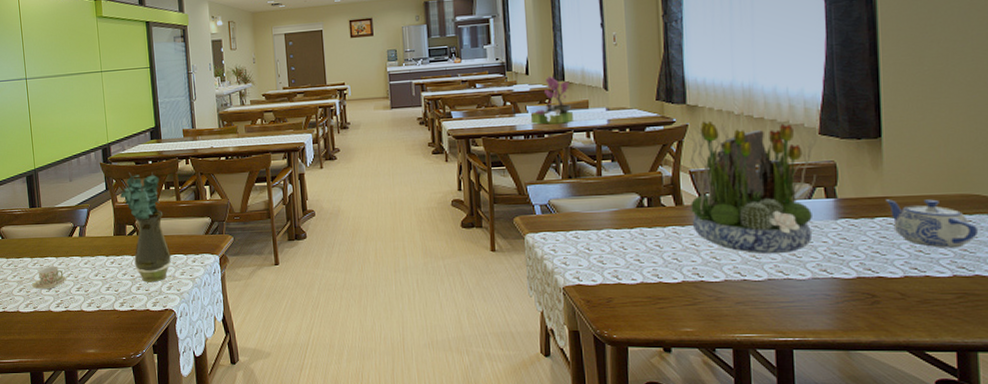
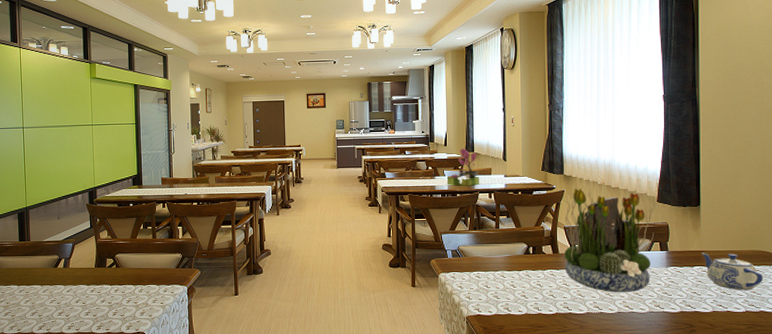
teacup: present [32,266,67,290] -> none [17,293,50,314]
vase: present [120,171,171,283] -> none [103,212,145,309]

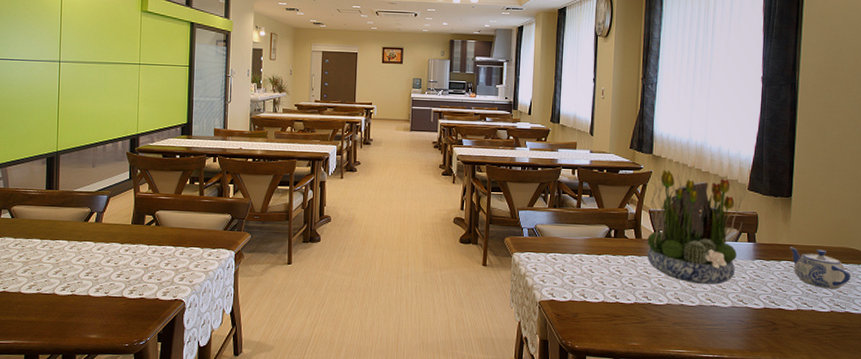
flower arrangement: present [446,147,479,187] -> none [528,117,563,161]

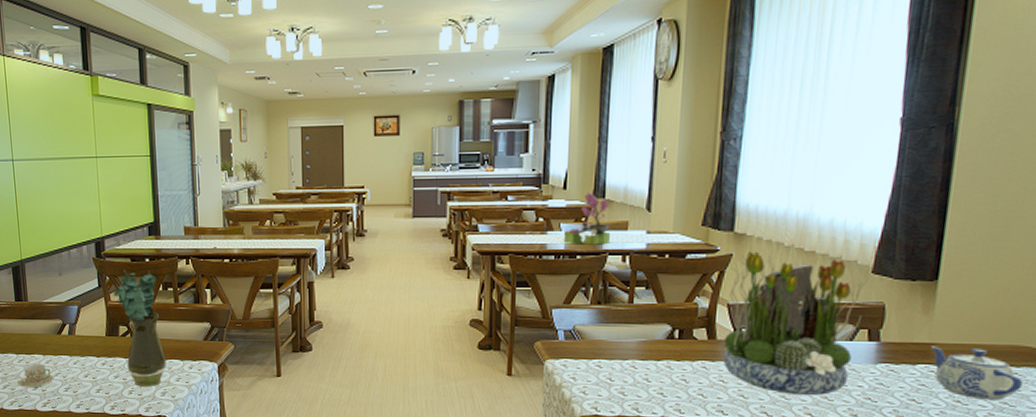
teacup: none [39,249,77,272] -> present [17,364,55,388]
vase: none [143,163,187,273] -> present [114,268,166,387]
flower arrangement: none [528,117,563,161] -> present [563,192,610,246]

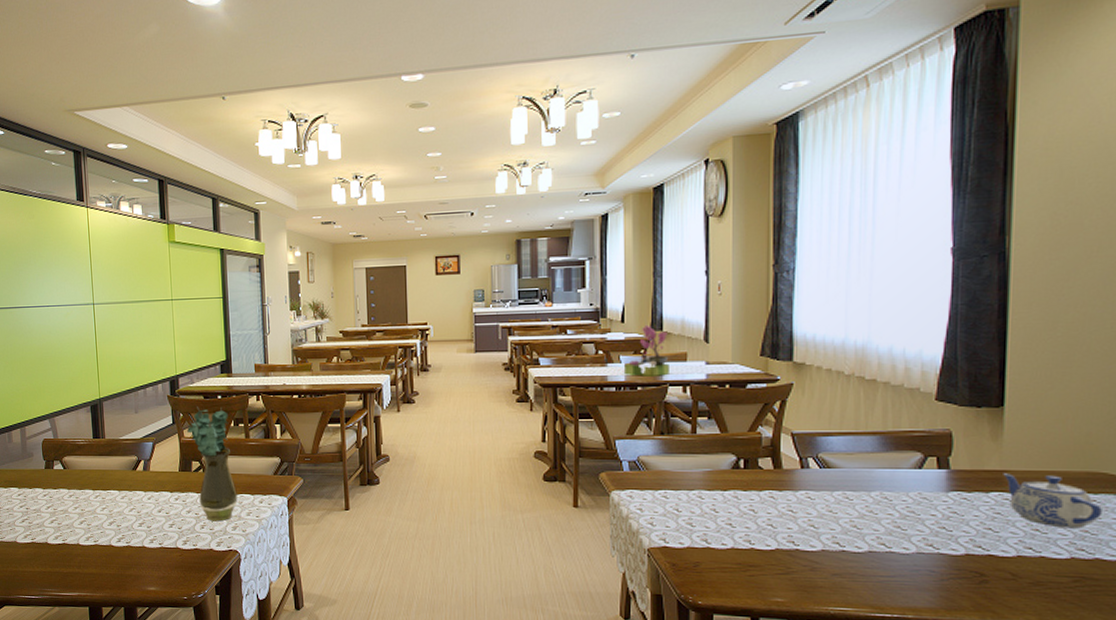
teacup: present [17,364,55,388] -> none [93,499,130,524]
flower arrangement: present [722,251,870,396] -> none [789,380,933,526]

